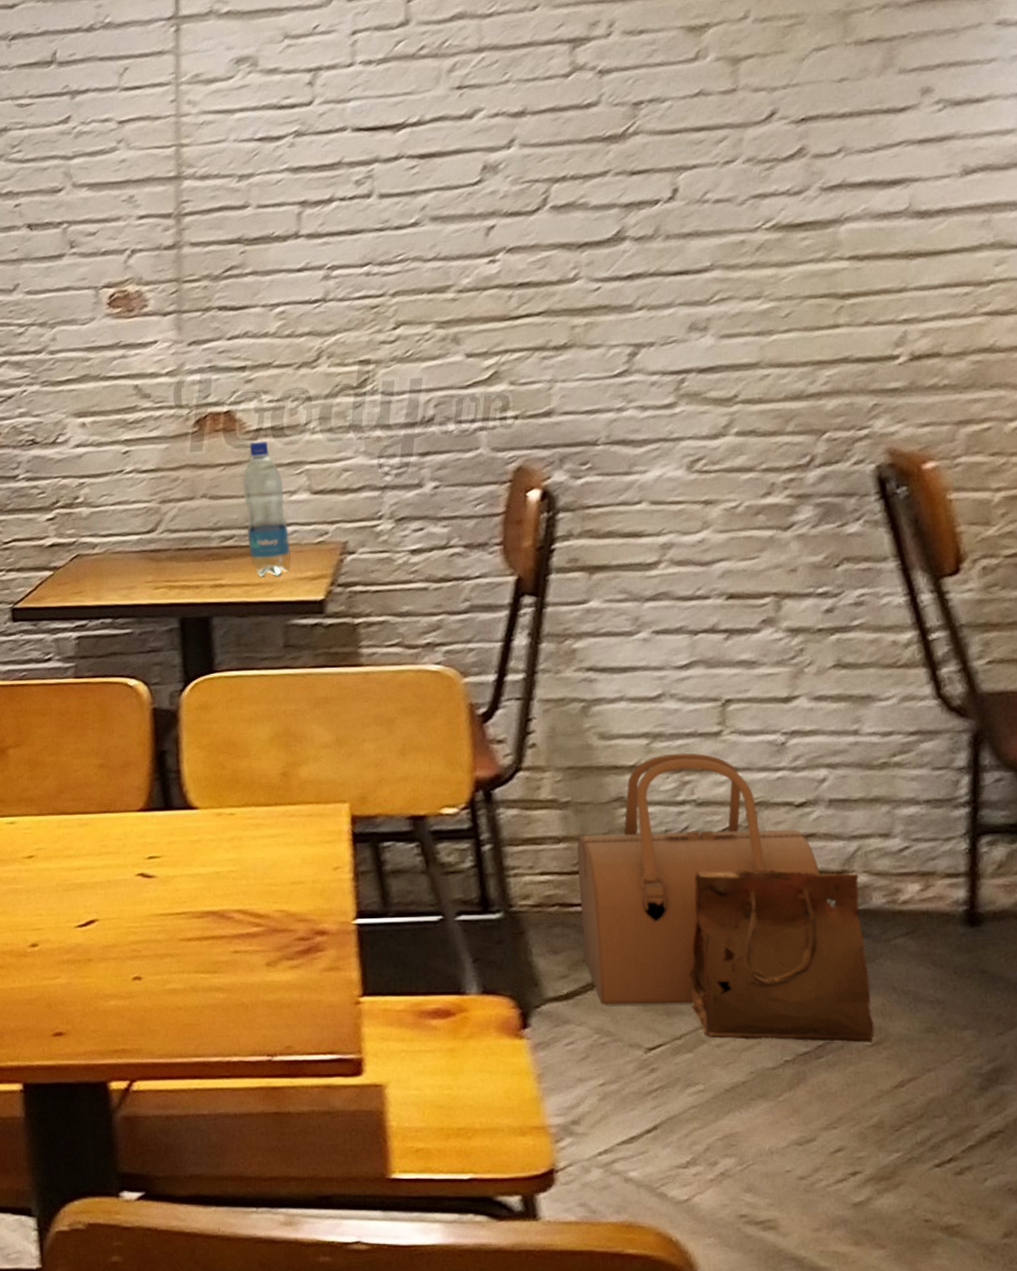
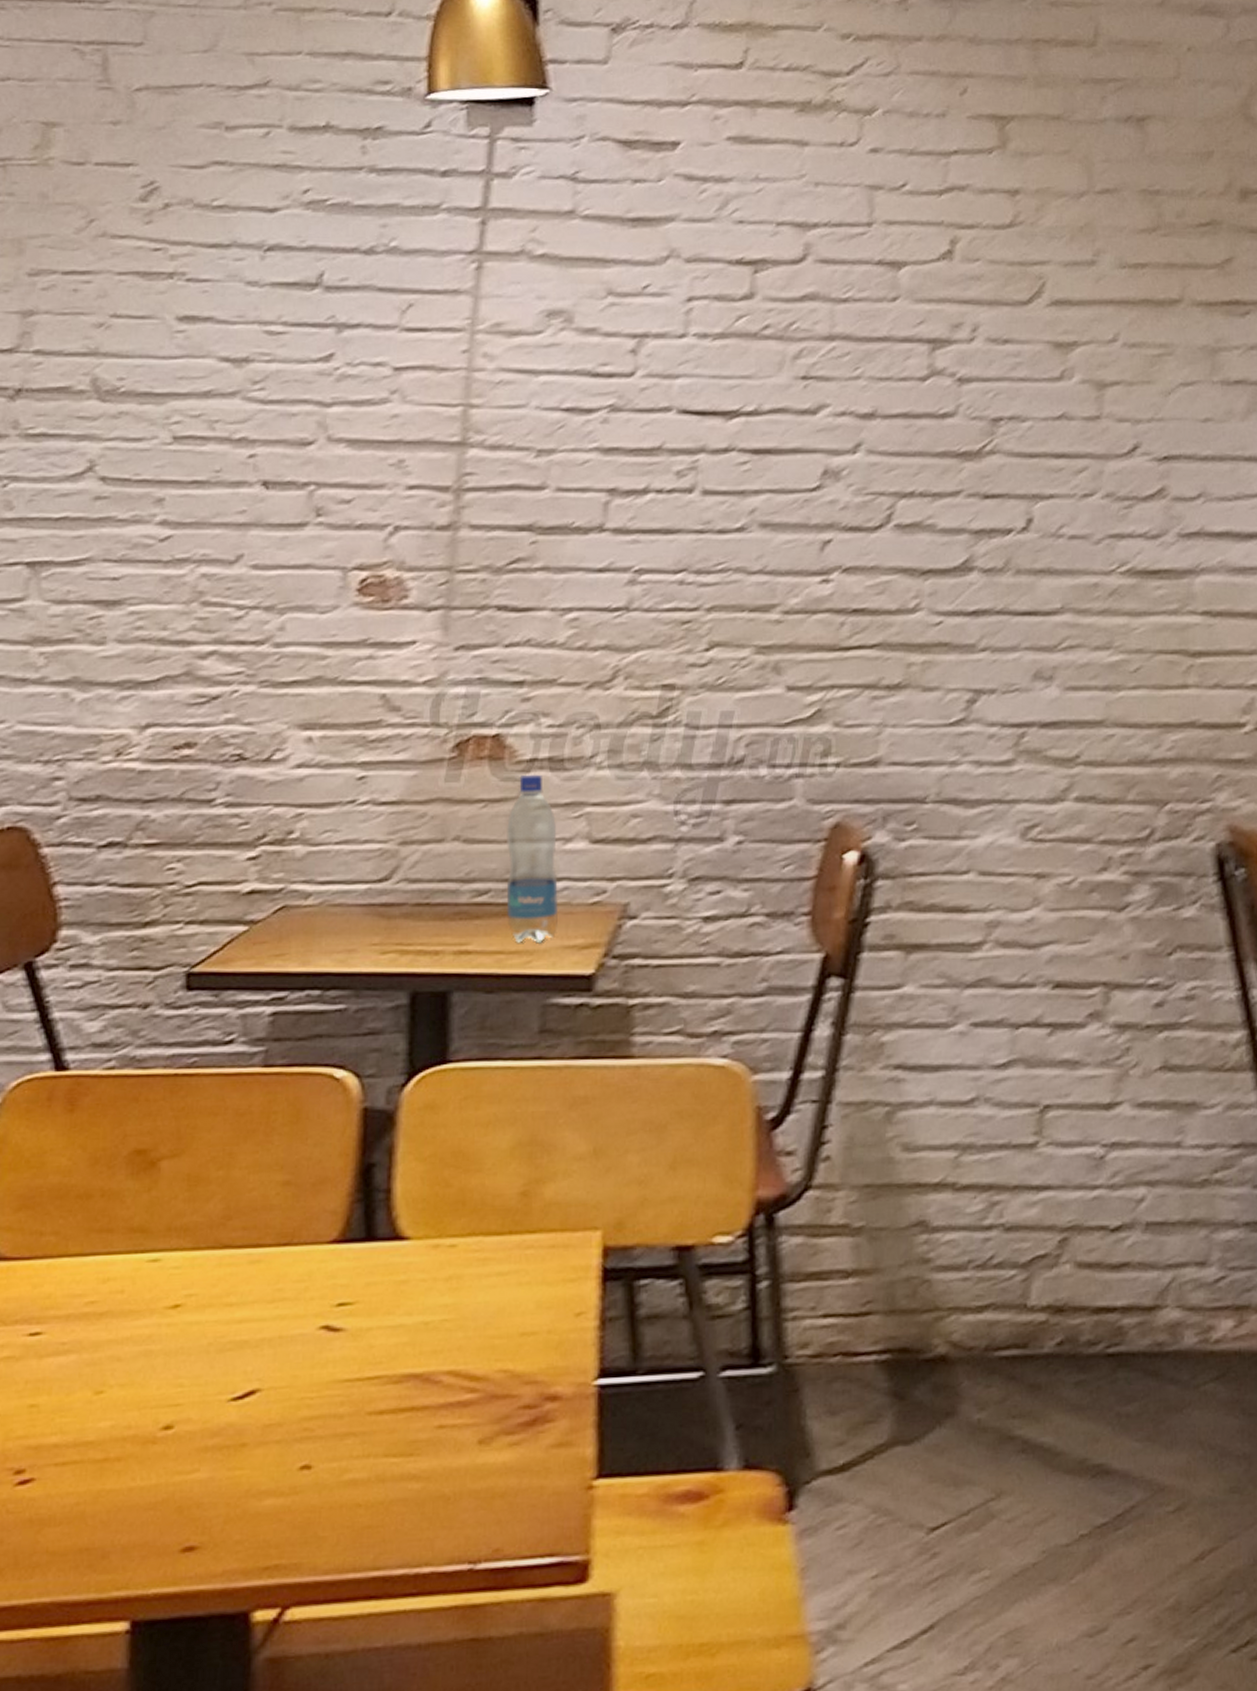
handbag: present [577,753,820,1005] -> none [865,1168,1131,1476]
shopping bag: present [689,869,875,1043] -> none [981,1306,1177,1512]

